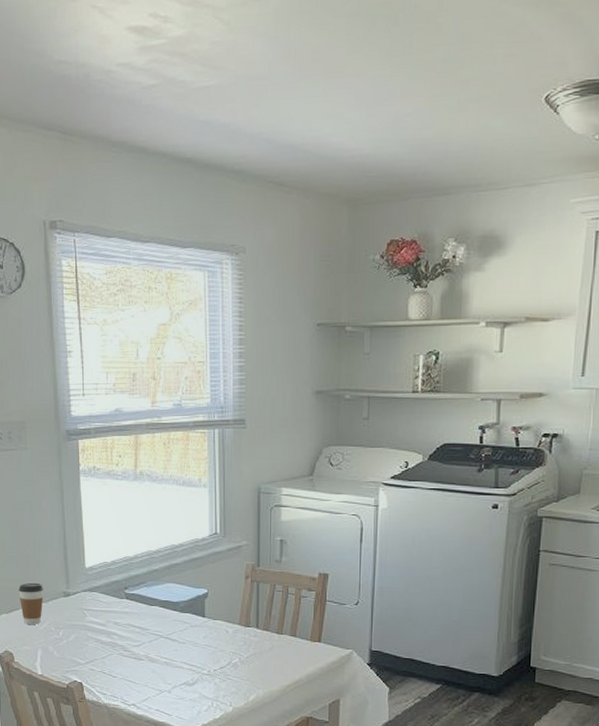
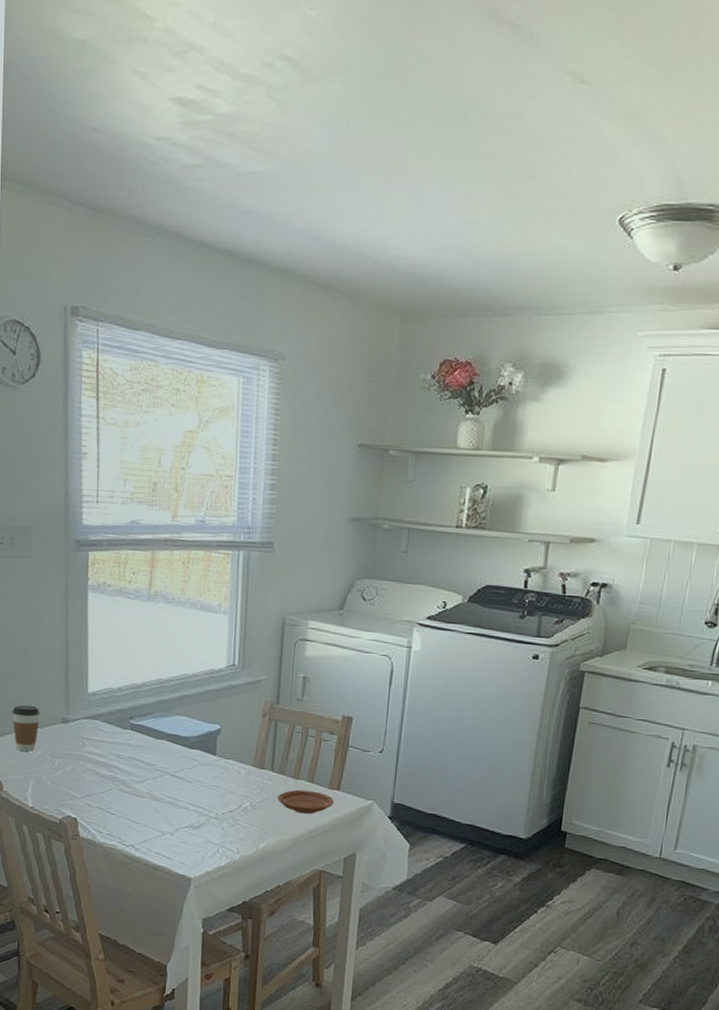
plate: none [264,643,317,666] -> present [278,789,335,815]

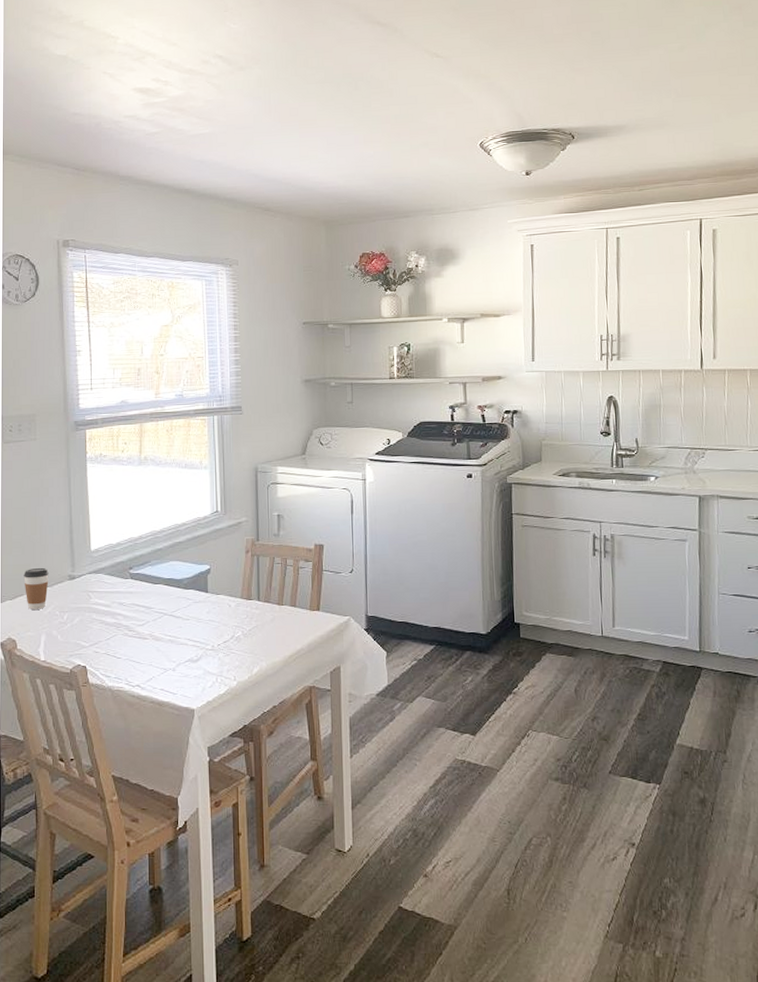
plate: present [278,789,335,815] -> none [266,614,316,636]

